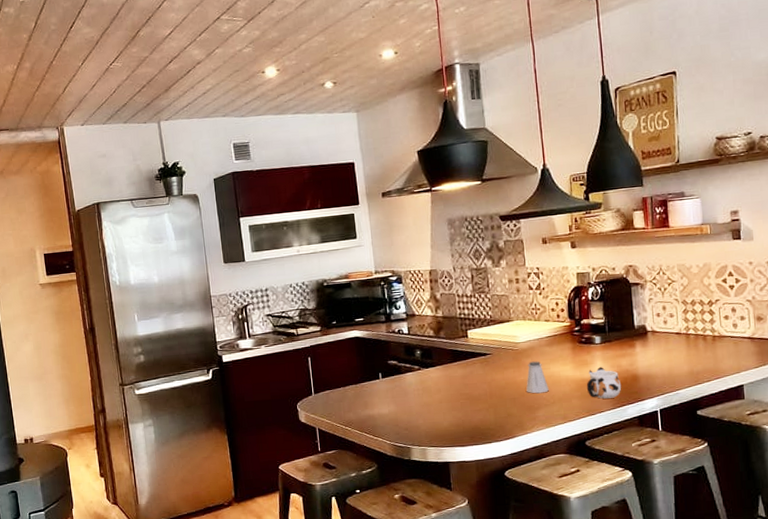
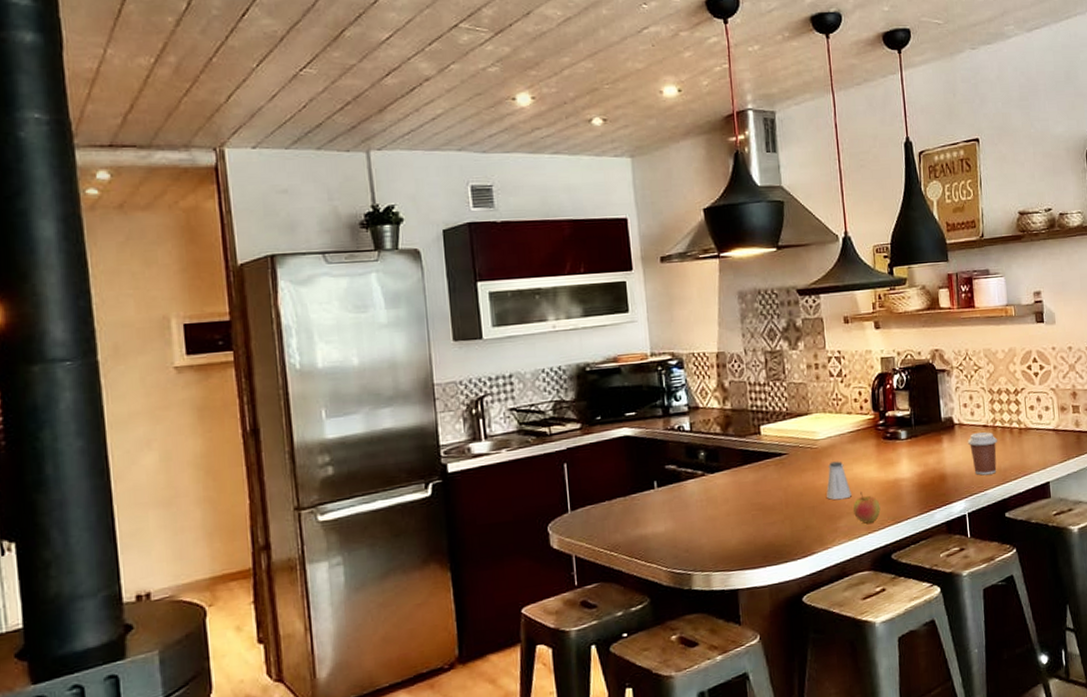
apple: none [550,387,576,414] -> present [853,492,881,524]
mug: present [586,367,622,399] -> none [891,466,929,503]
coffee cup: none [660,338,691,377] -> present [967,432,998,476]

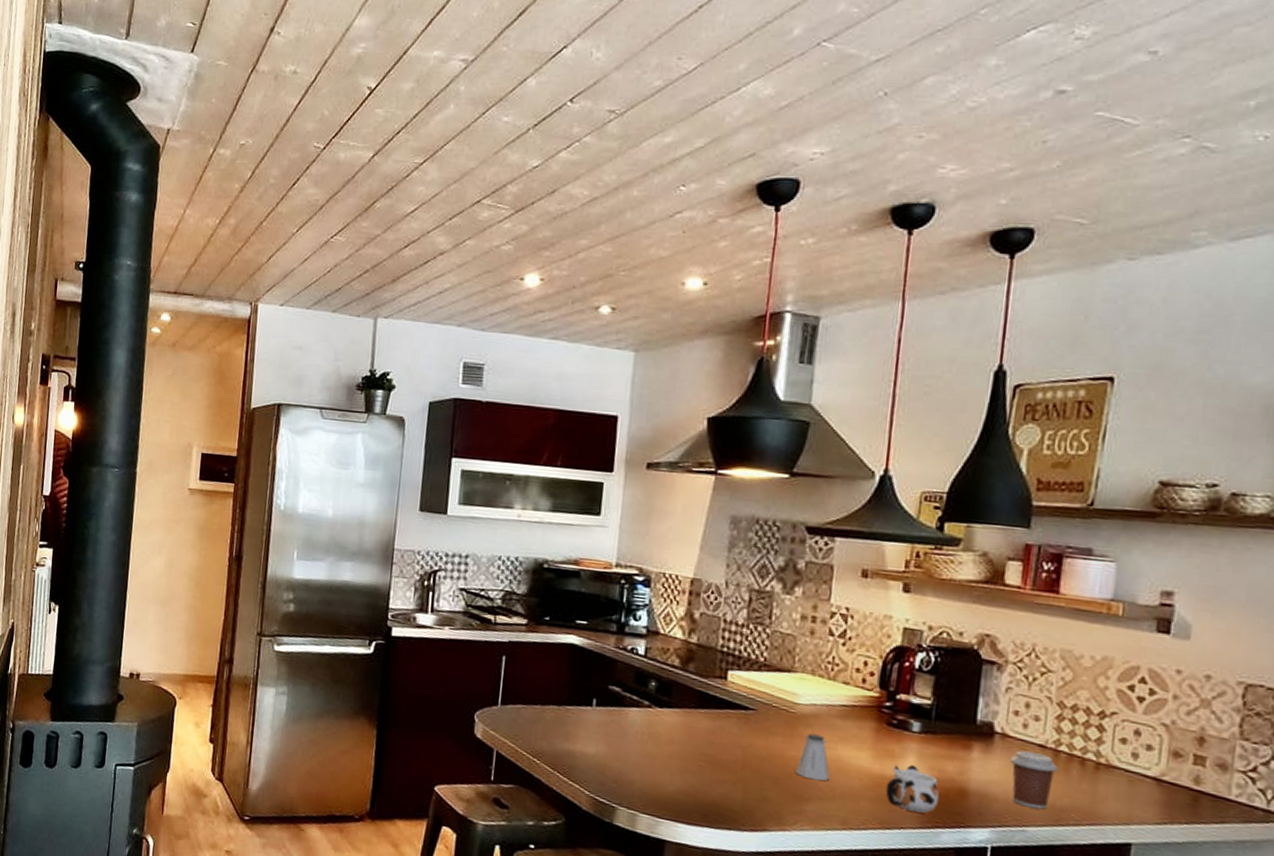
apple: present [853,492,881,524] -> none [828,778,866,819]
mug: none [891,466,929,503] -> present [885,764,940,814]

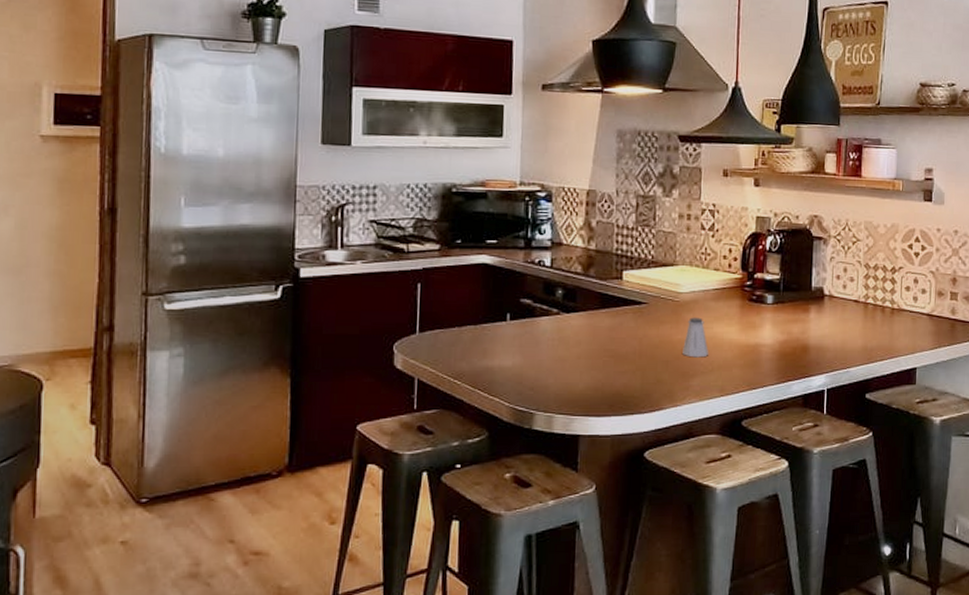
mug: present [885,764,940,814] -> none [750,332,790,371]
coffee cup: present [1009,750,1059,810] -> none [835,307,868,352]

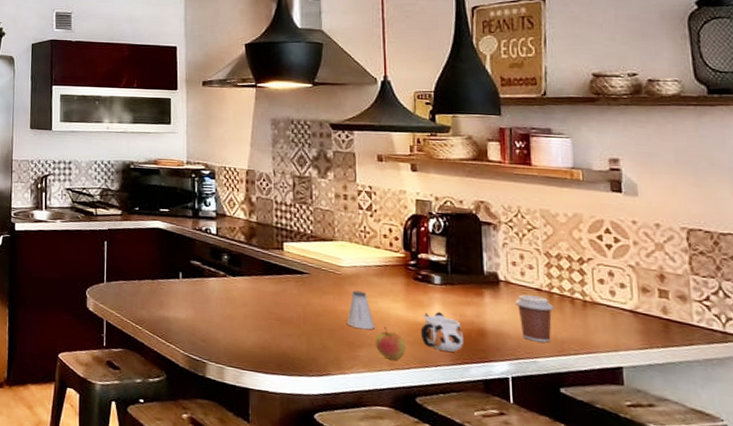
apple: none [708,352,737,385] -> present [376,326,406,360]
mug: none [750,332,790,371] -> present [420,312,465,352]
coffee cup: none [835,307,868,352] -> present [514,295,555,343]

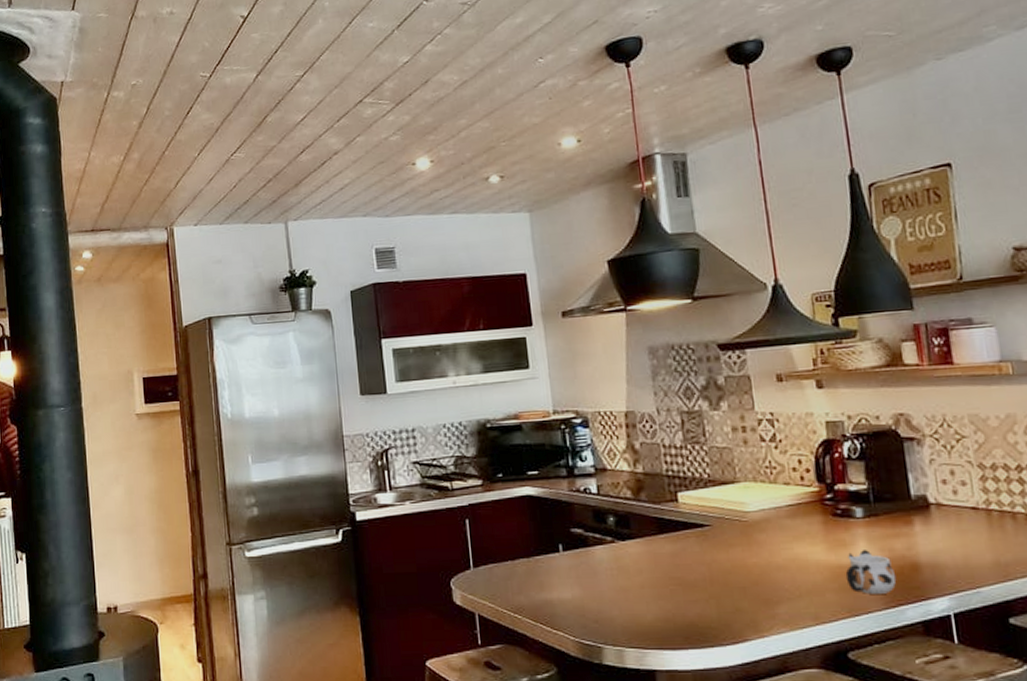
saltshaker: present [347,290,374,330] -> none [760,537,793,583]
apple: present [376,326,406,360] -> none [795,575,832,613]
coffee cup: present [514,295,555,343] -> none [948,516,995,569]

